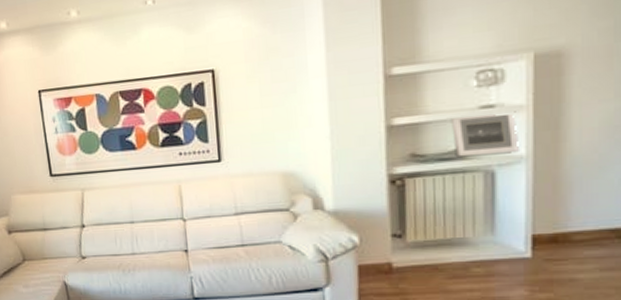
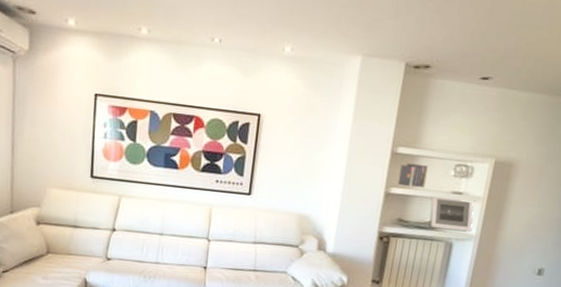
books: none [401,82,439,113] -> present [399,163,428,188]

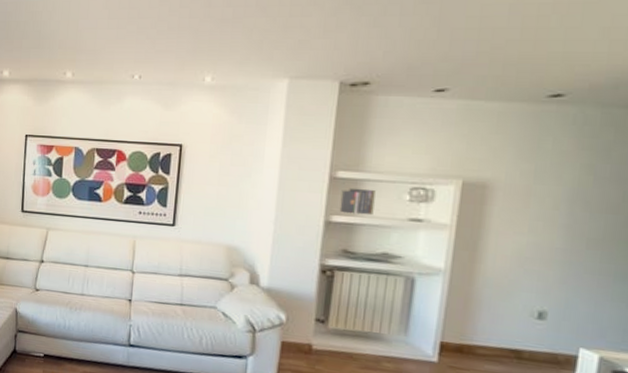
picture frame: present [429,197,475,231] -> none [382,225,440,265]

